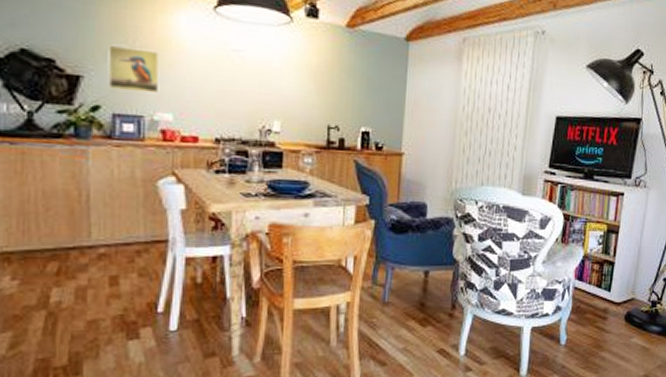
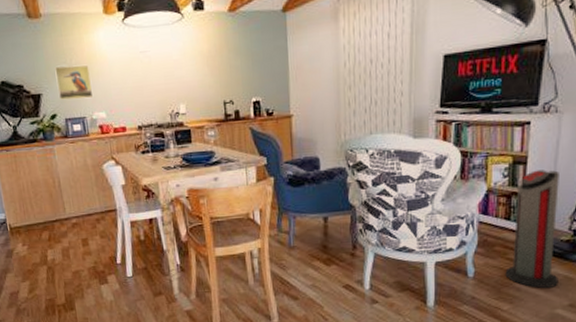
air purifier: none [593,240,644,358] -> present [505,170,559,288]

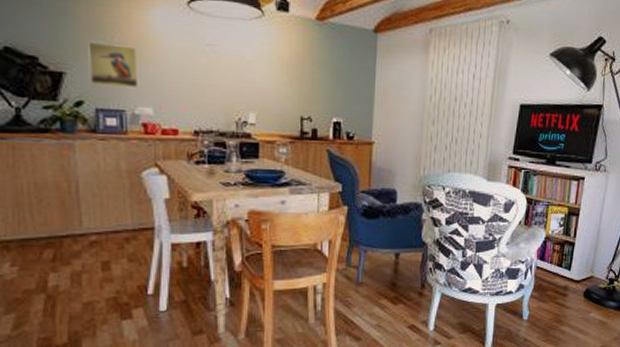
air purifier: present [505,170,559,288] -> none [554,222,603,331]

